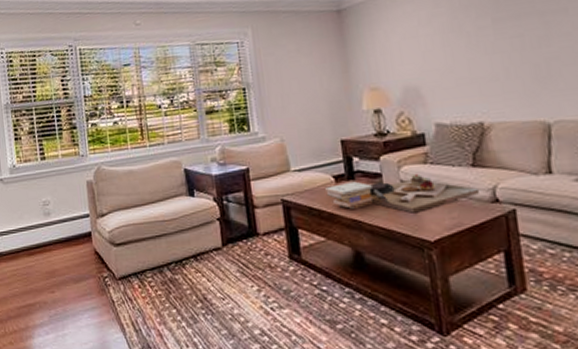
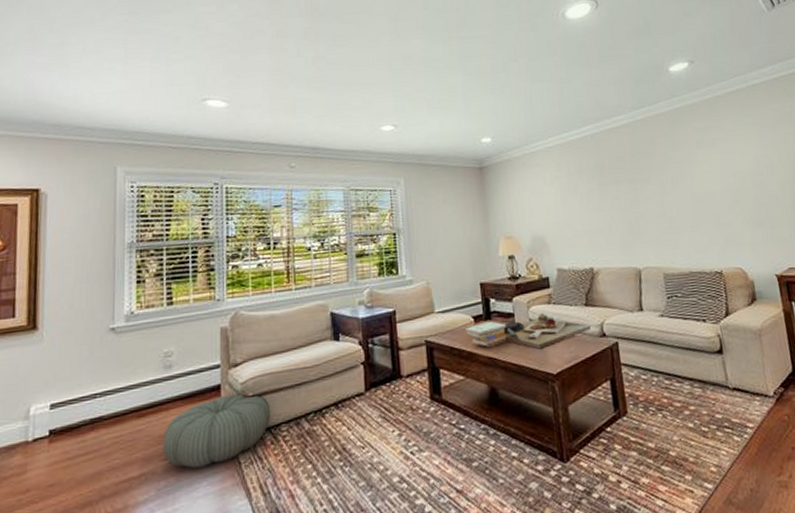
pouf: none [49,241,137,302] -> present [163,393,271,468]

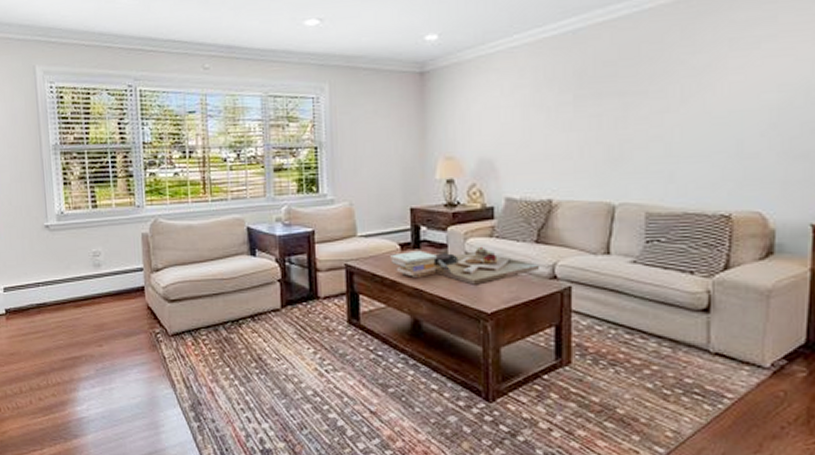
pouf: present [163,393,271,468] -> none [97,296,191,356]

